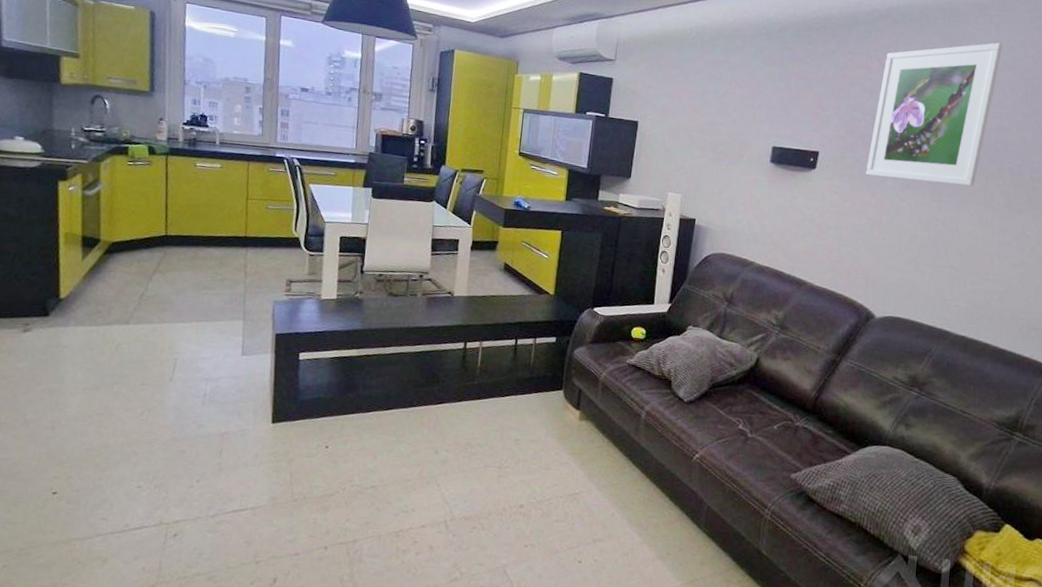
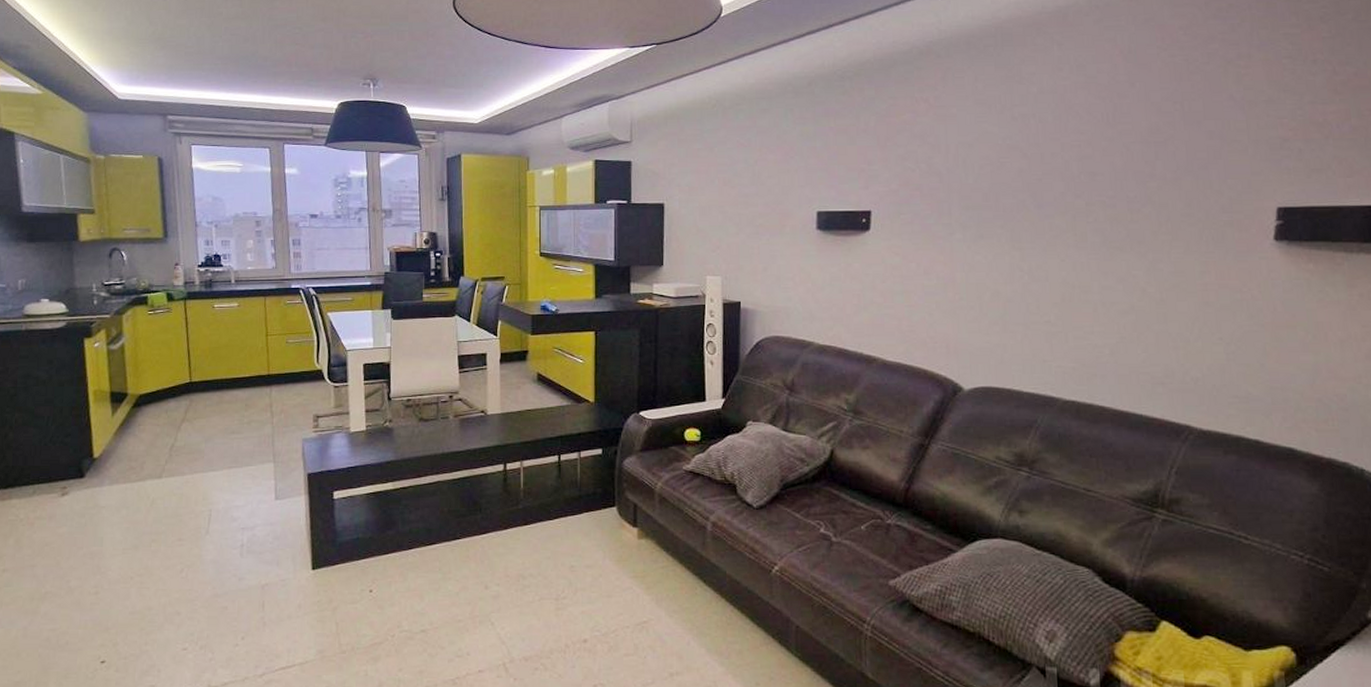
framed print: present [866,42,1004,187] -> none [928,62,1071,230]

